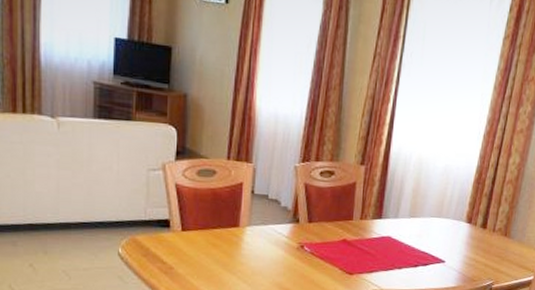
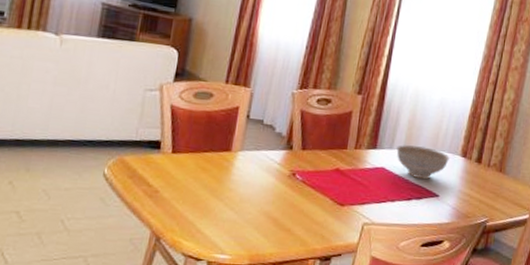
decorative bowl: none [402,213,455,247] -> present [396,145,450,180]

